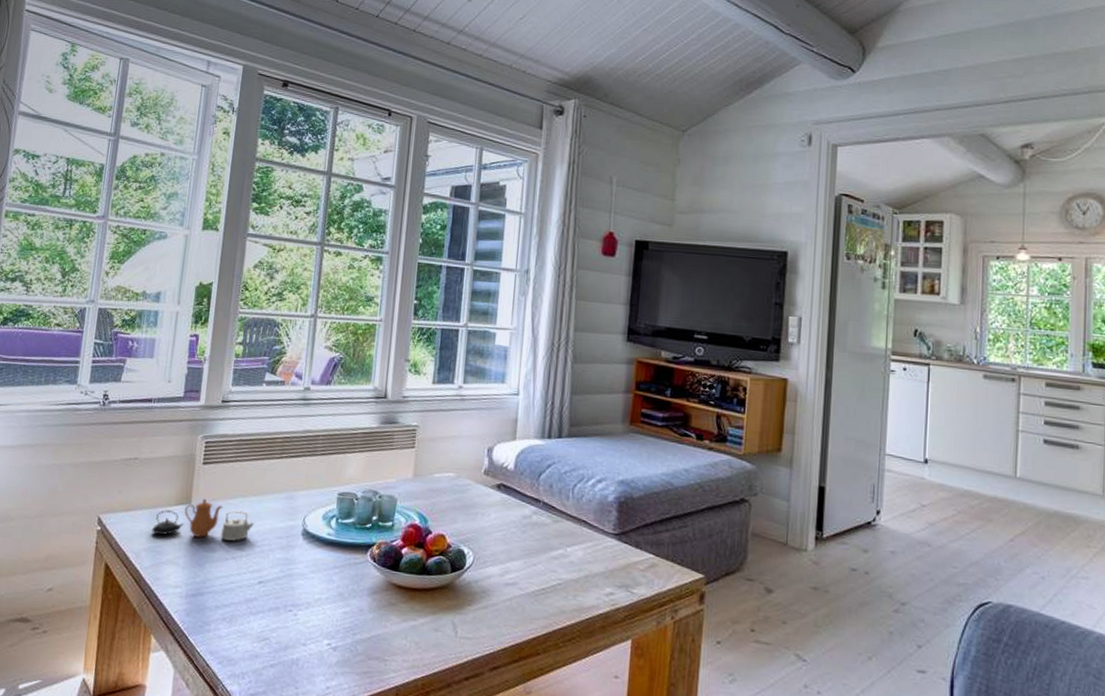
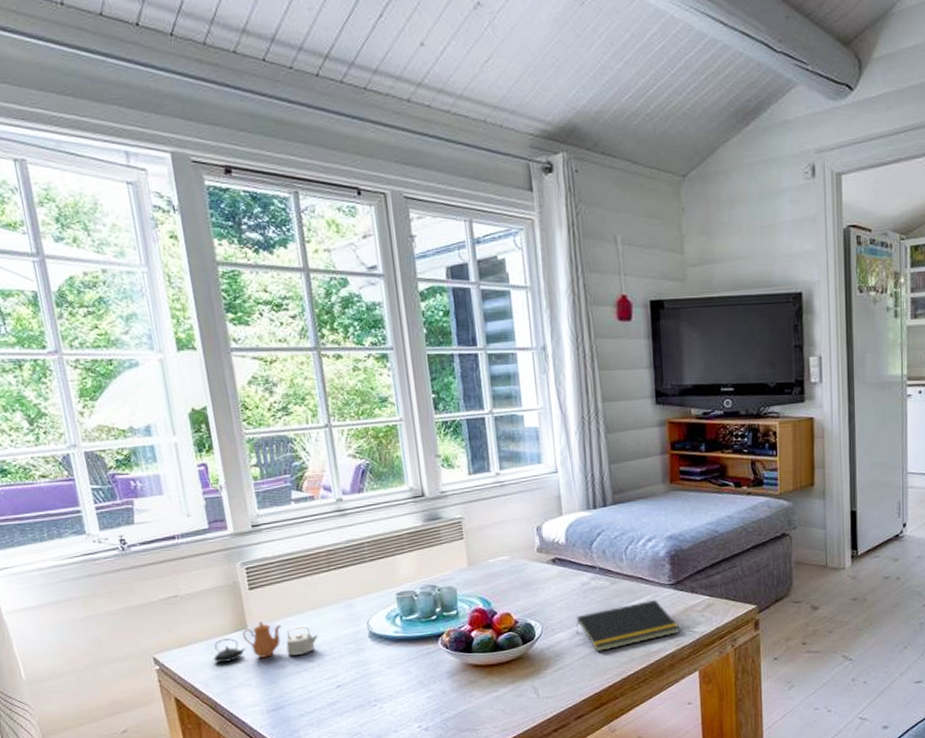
notepad: none [507,547,618,597] -> present [575,599,680,653]

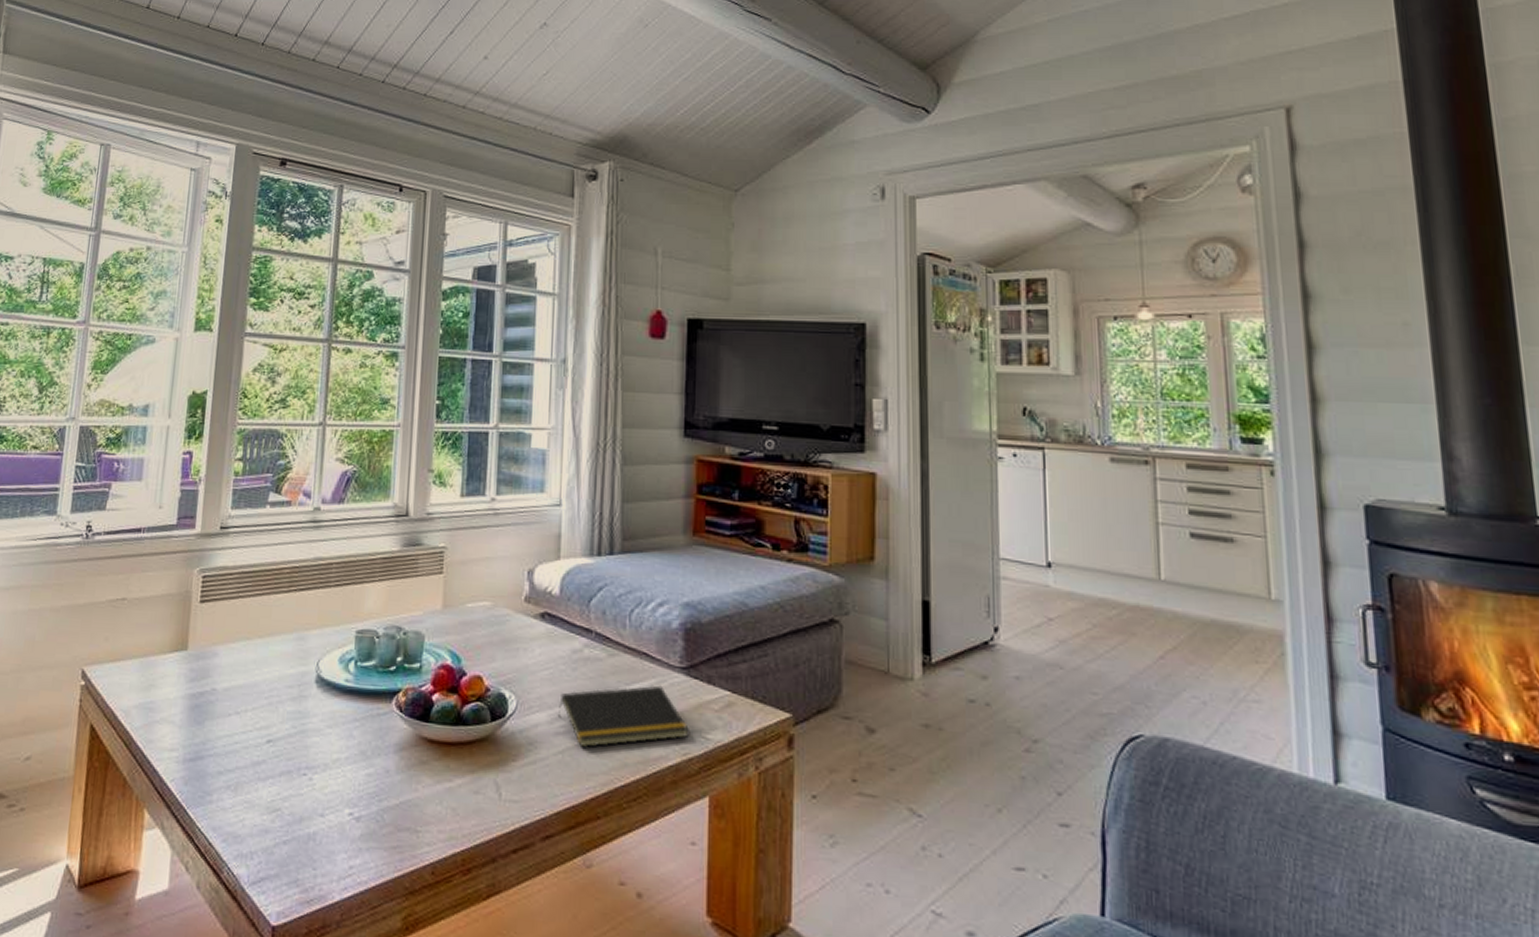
teapot: present [213,621,319,662] -> none [142,643,261,693]

